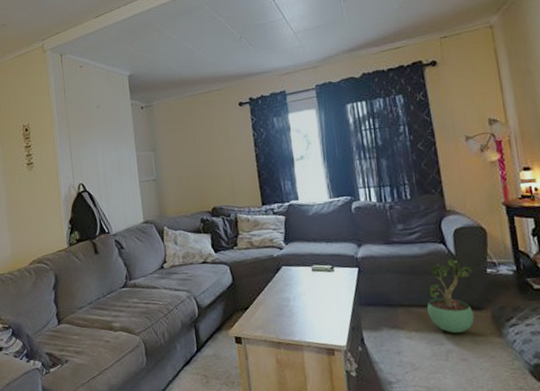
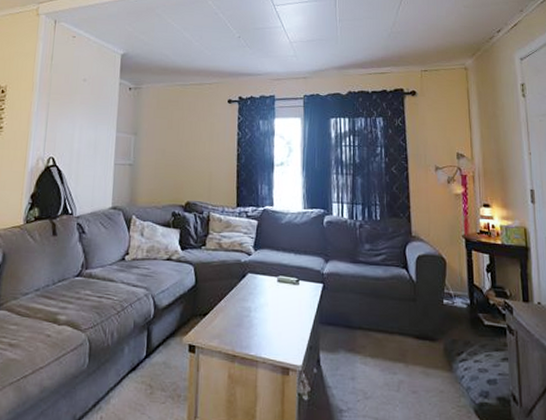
potted plant: present [426,258,474,333] -> none [384,284,431,363]

